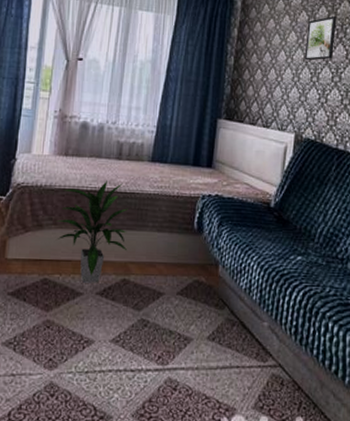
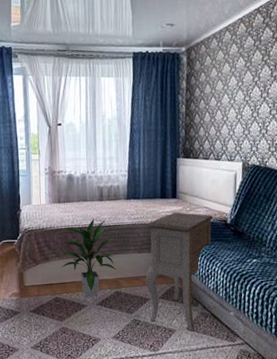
nightstand: none [162,185,255,343] -> present [146,212,214,332]
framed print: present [304,16,337,61] -> none [244,58,271,100]

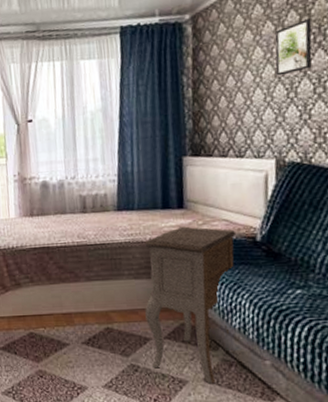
indoor plant: present [59,217,116,298] -> none [33,234,105,334]
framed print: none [244,58,271,100] -> present [275,19,312,76]

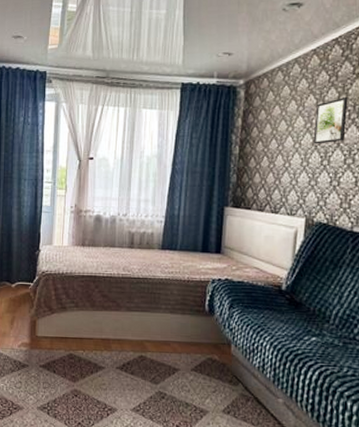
nightstand: present [144,226,240,384] -> none [177,270,265,416]

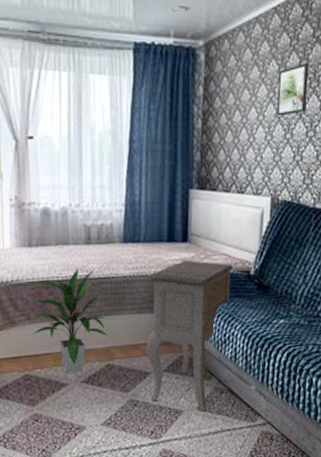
indoor plant: none [78,266,142,359] -> present [29,267,107,374]
nightstand: none [177,270,265,416] -> present [146,260,234,412]

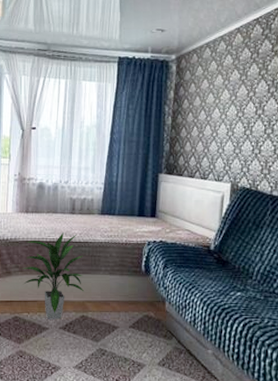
nightstand: present [146,260,234,412] -> none [116,233,195,368]
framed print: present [276,63,309,116] -> none [237,73,268,116]

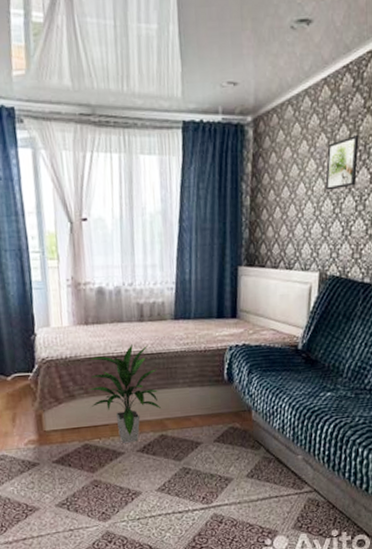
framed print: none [237,73,268,116] -> present [325,135,359,191]

